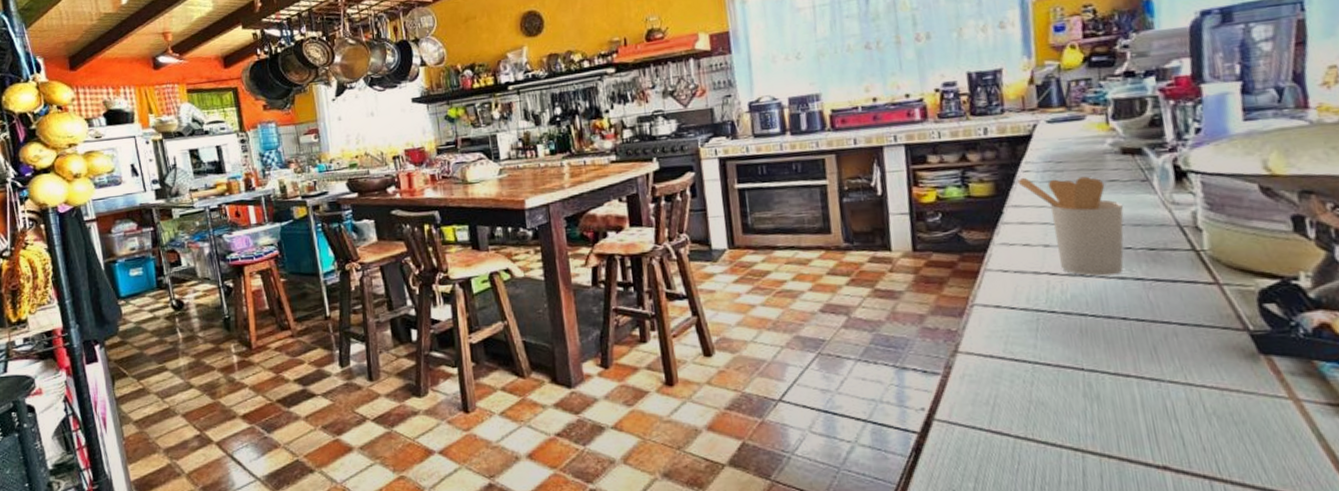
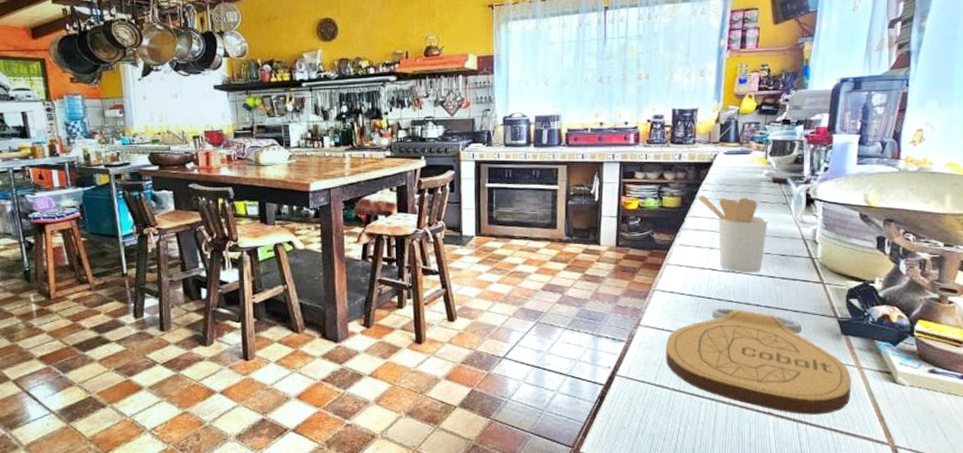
cutting board: none [998,324,1289,470] -> present [665,308,851,415]

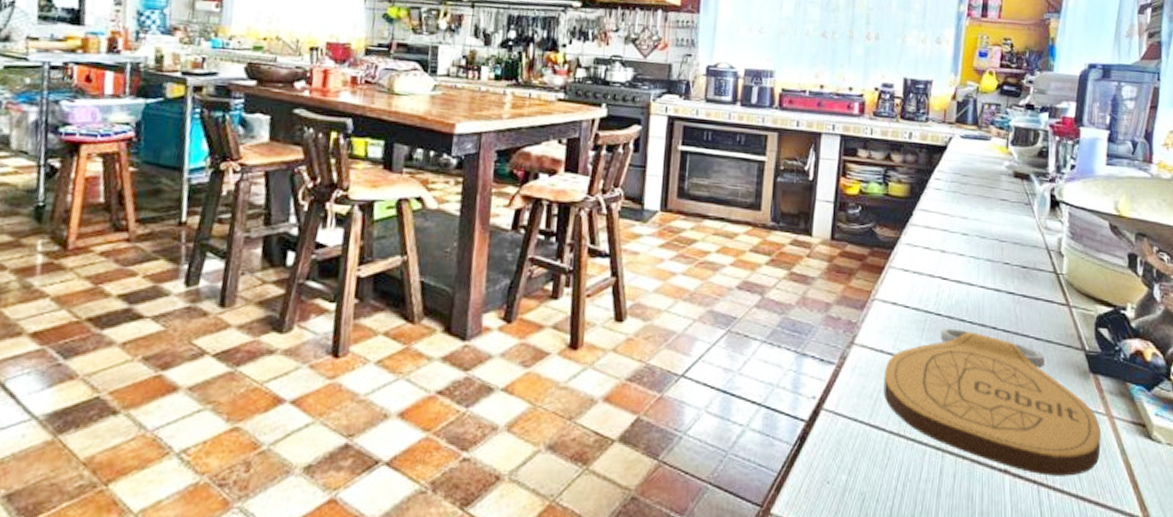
utensil holder: present [698,195,769,273] -> none [929,184,1009,287]

